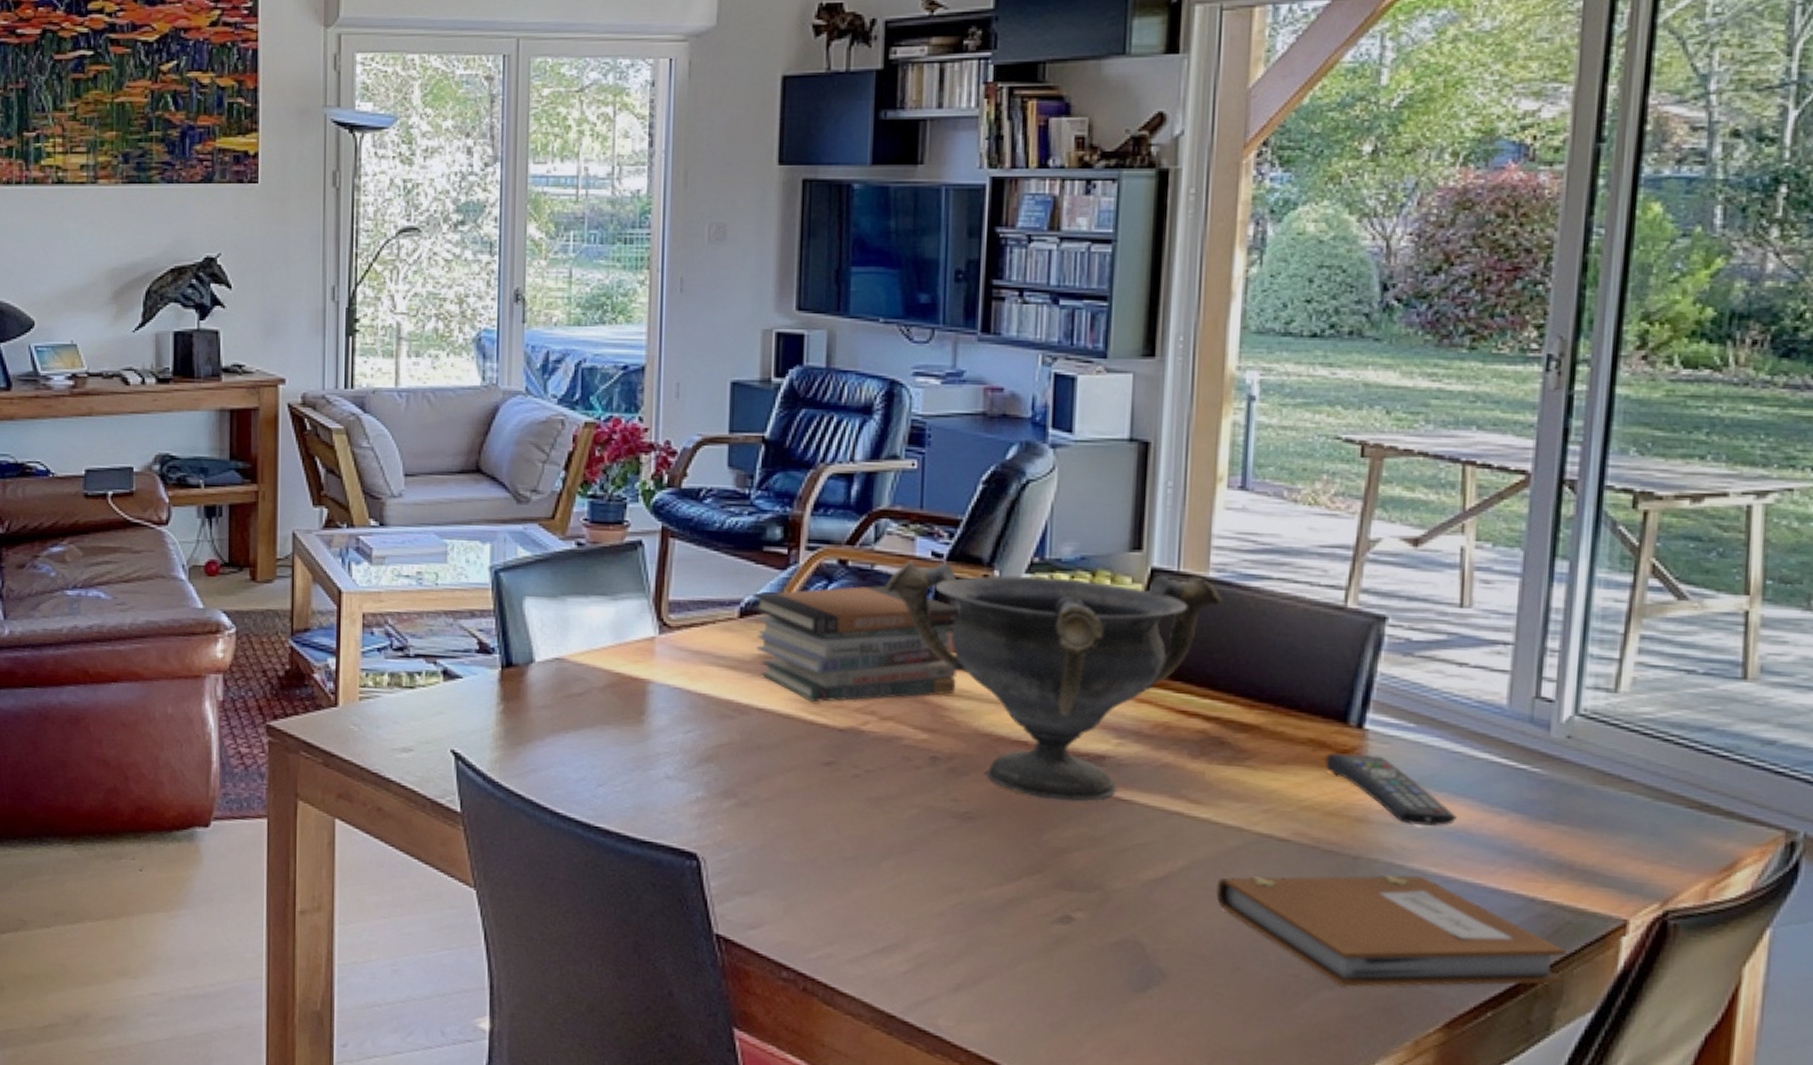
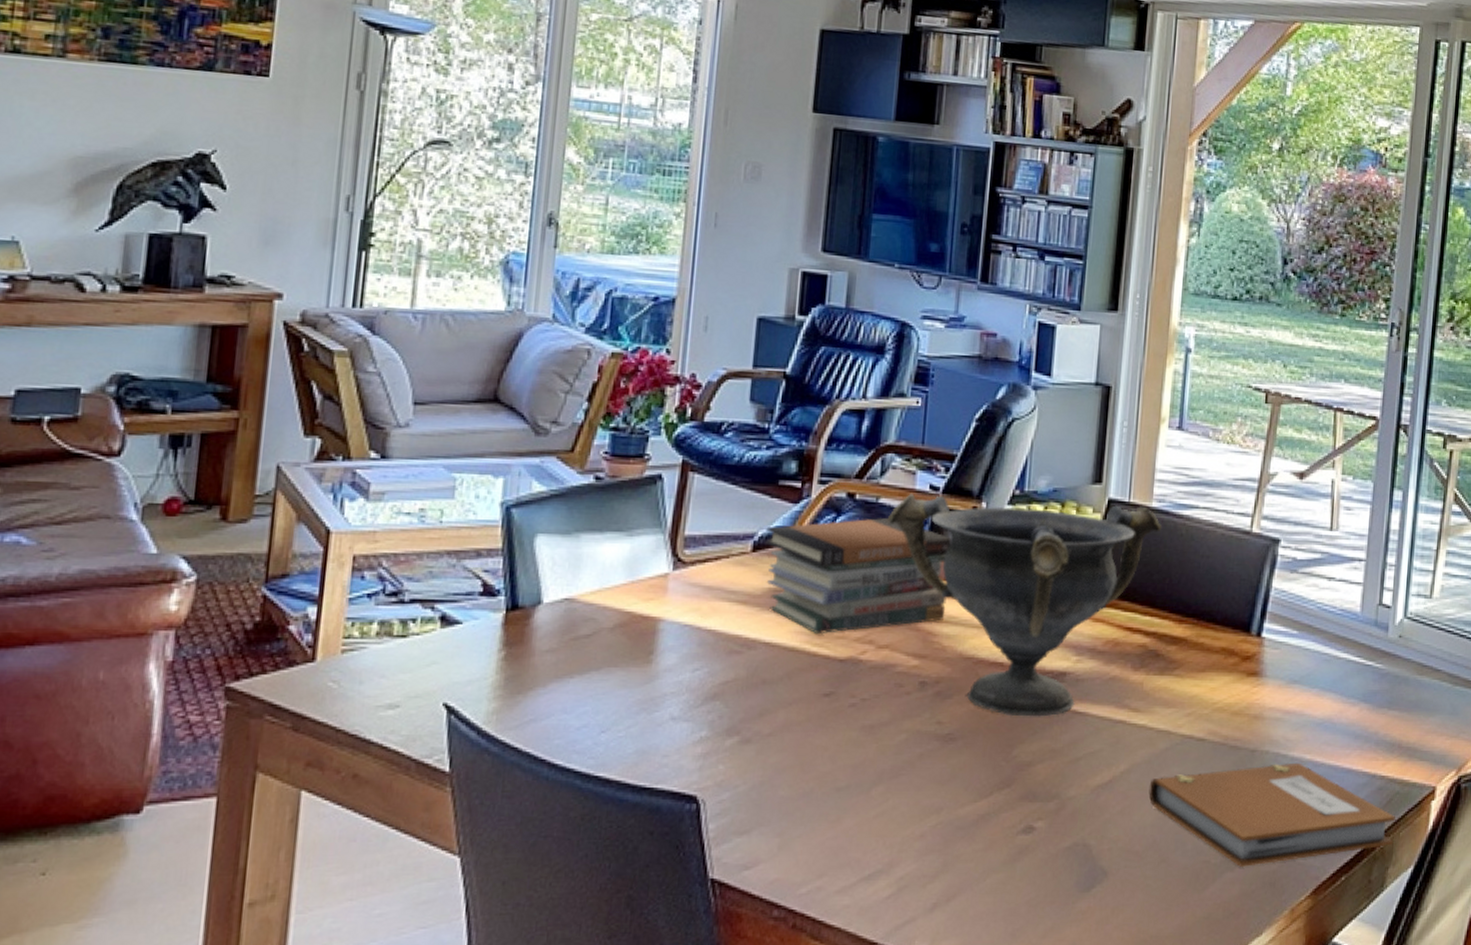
remote control: present [1325,753,1456,826] -> none [1233,659,1324,718]

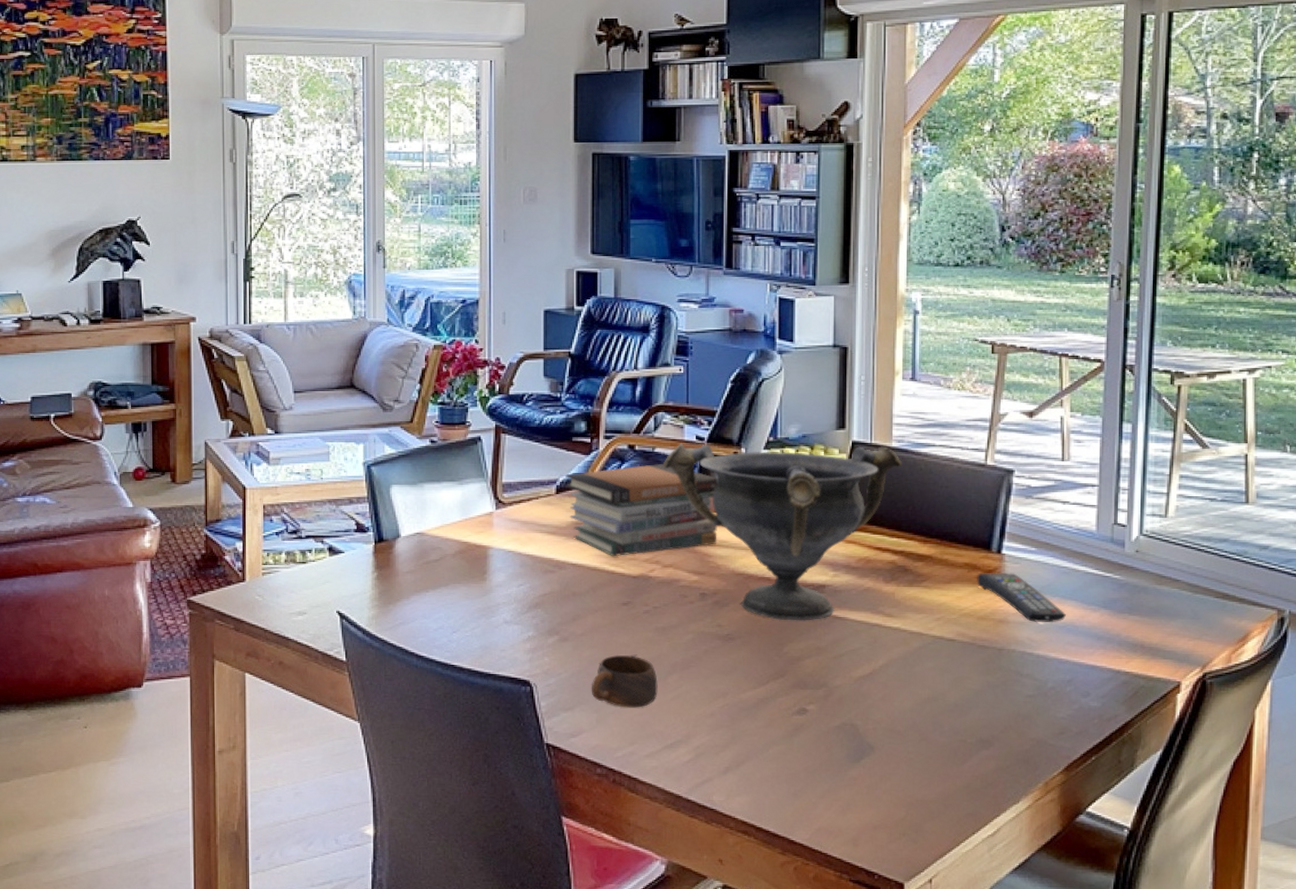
cup: none [774,760,859,829] -> present [591,654,658,708]
notebook: present [1148,762,1395,867] -> none [906,659,1141,746]
remote control: none [1233,659,1324,718] -> present [977,573,1066,622]

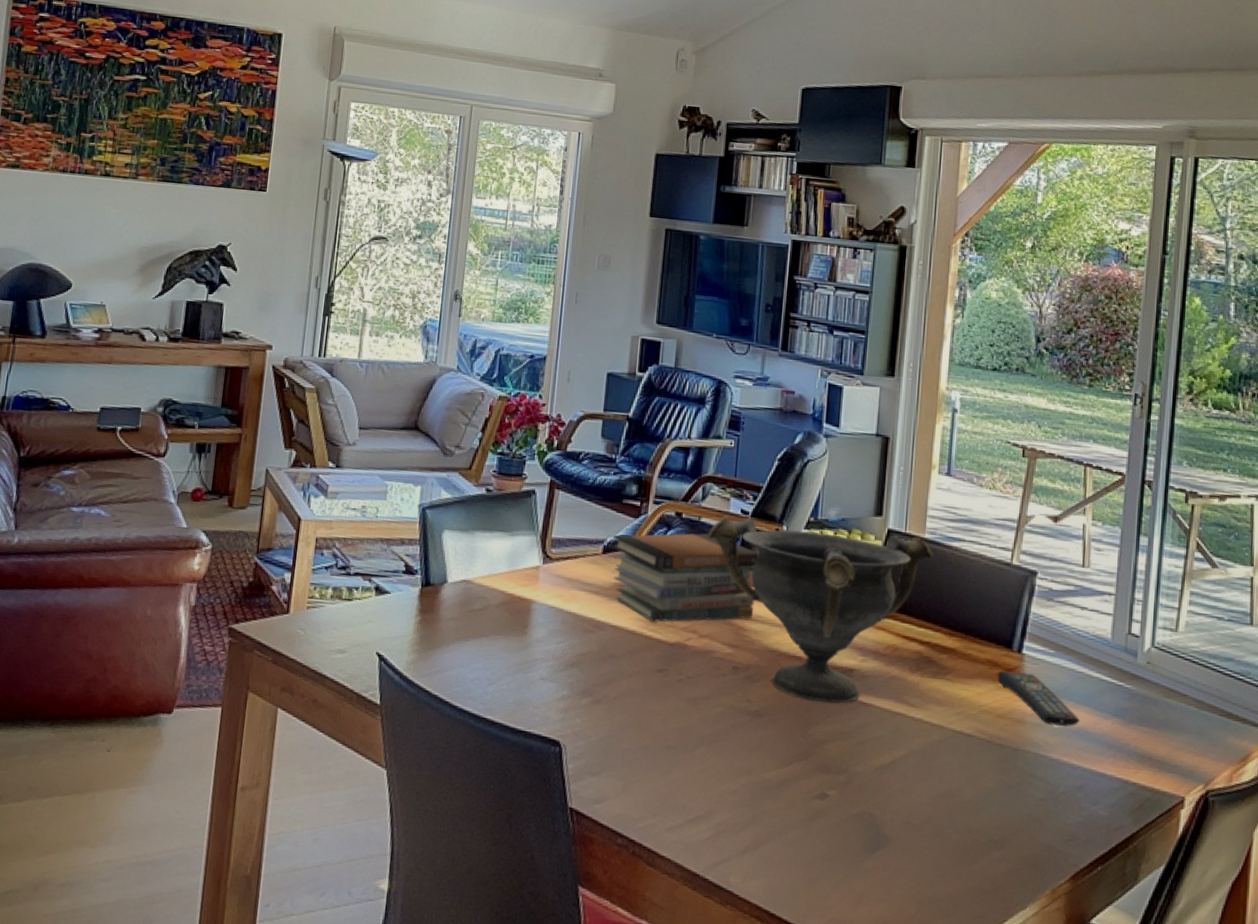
cup: present [591,654,658,708] -> none [619,721,685,779]

